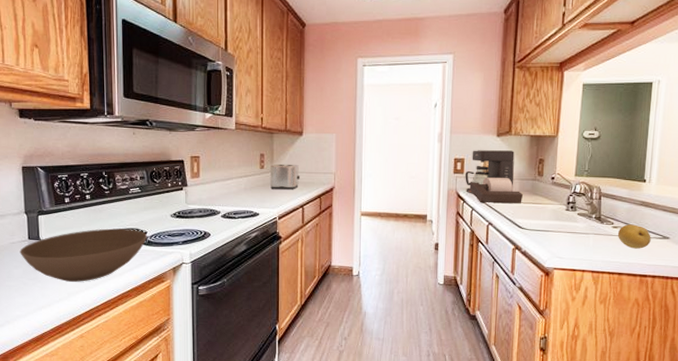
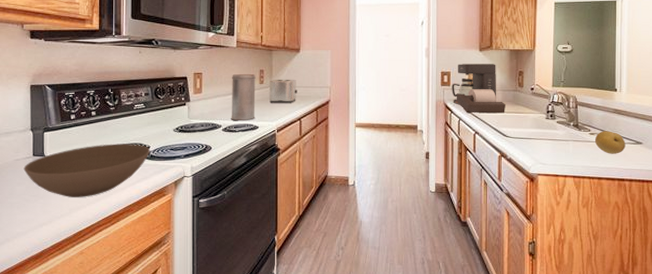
canister: none [230,157,256,208] -> present [231,73,256,121]

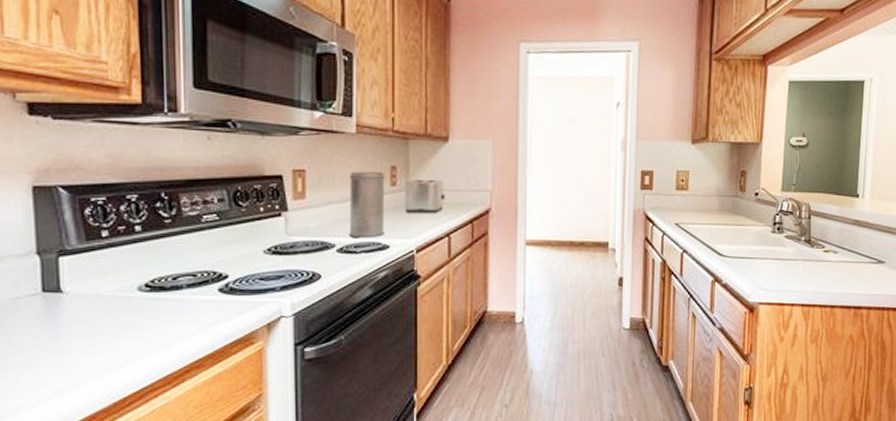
bowl: present [23,144,151,197] -> none [27,272,230,351]
coffee maker: present [452,64,497,105] -> none [654,160,713,215]
paper towel holder: present [456,89,505,114] -> none [659,194,722,226]
fruit: present [594,131,626,154] -> none [829,247,866,276]

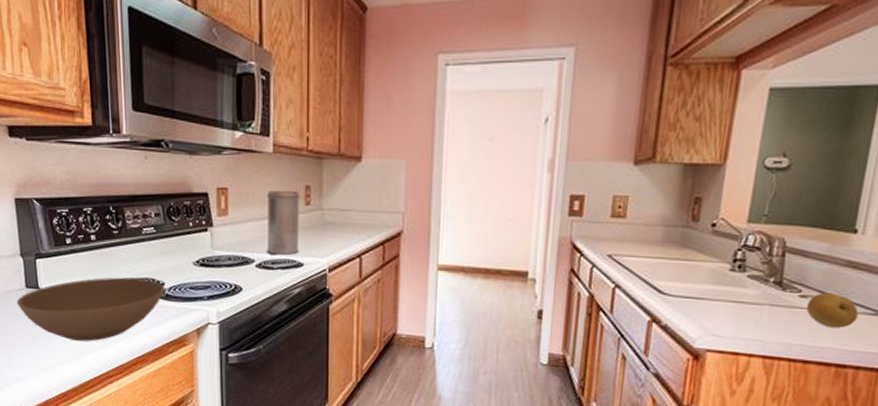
bowl: none [27,272,230,351] -> present [16,277,166,342]
toaster: present [405,179,445,213] -> none [318,199,357,234]
fruit: none [829,247,866,276] -> present [806,293,859,328]

